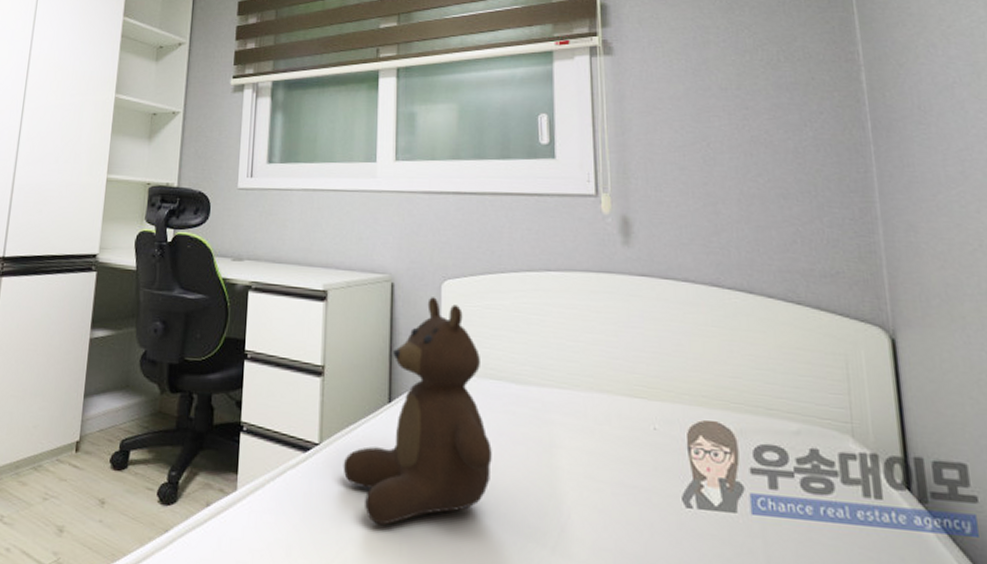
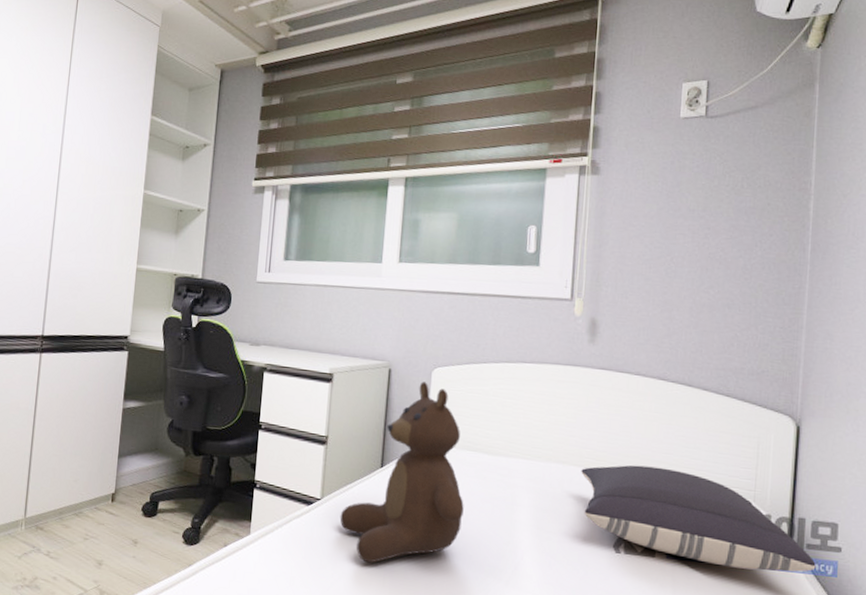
pillow: none [631,392,948,531] -> present [581,465,816,572]

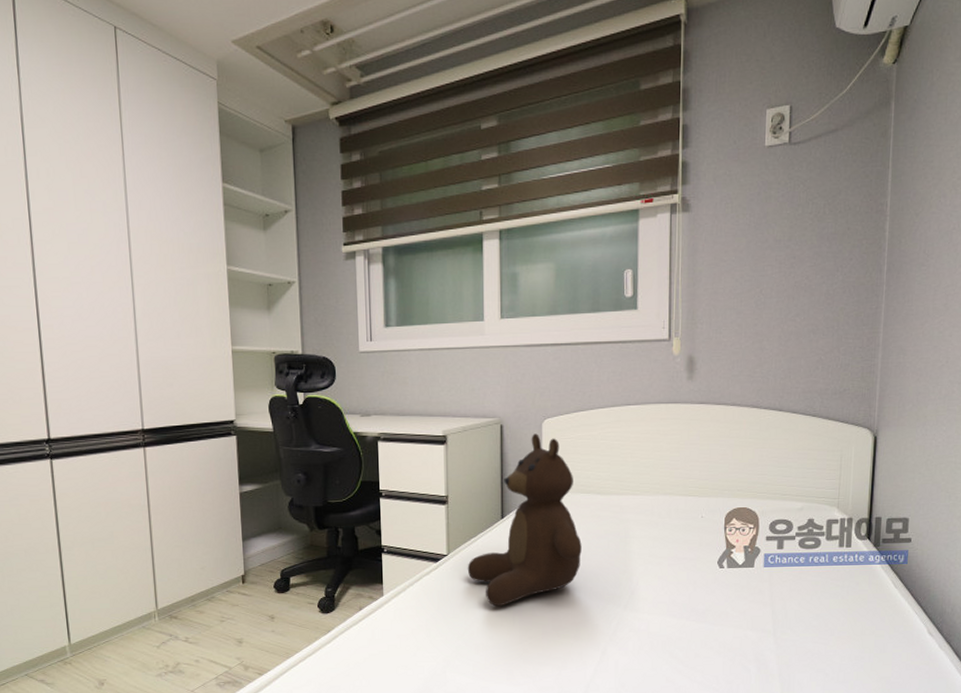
pillow: present [581,465,816,572] -> none [686,488,890,567]

